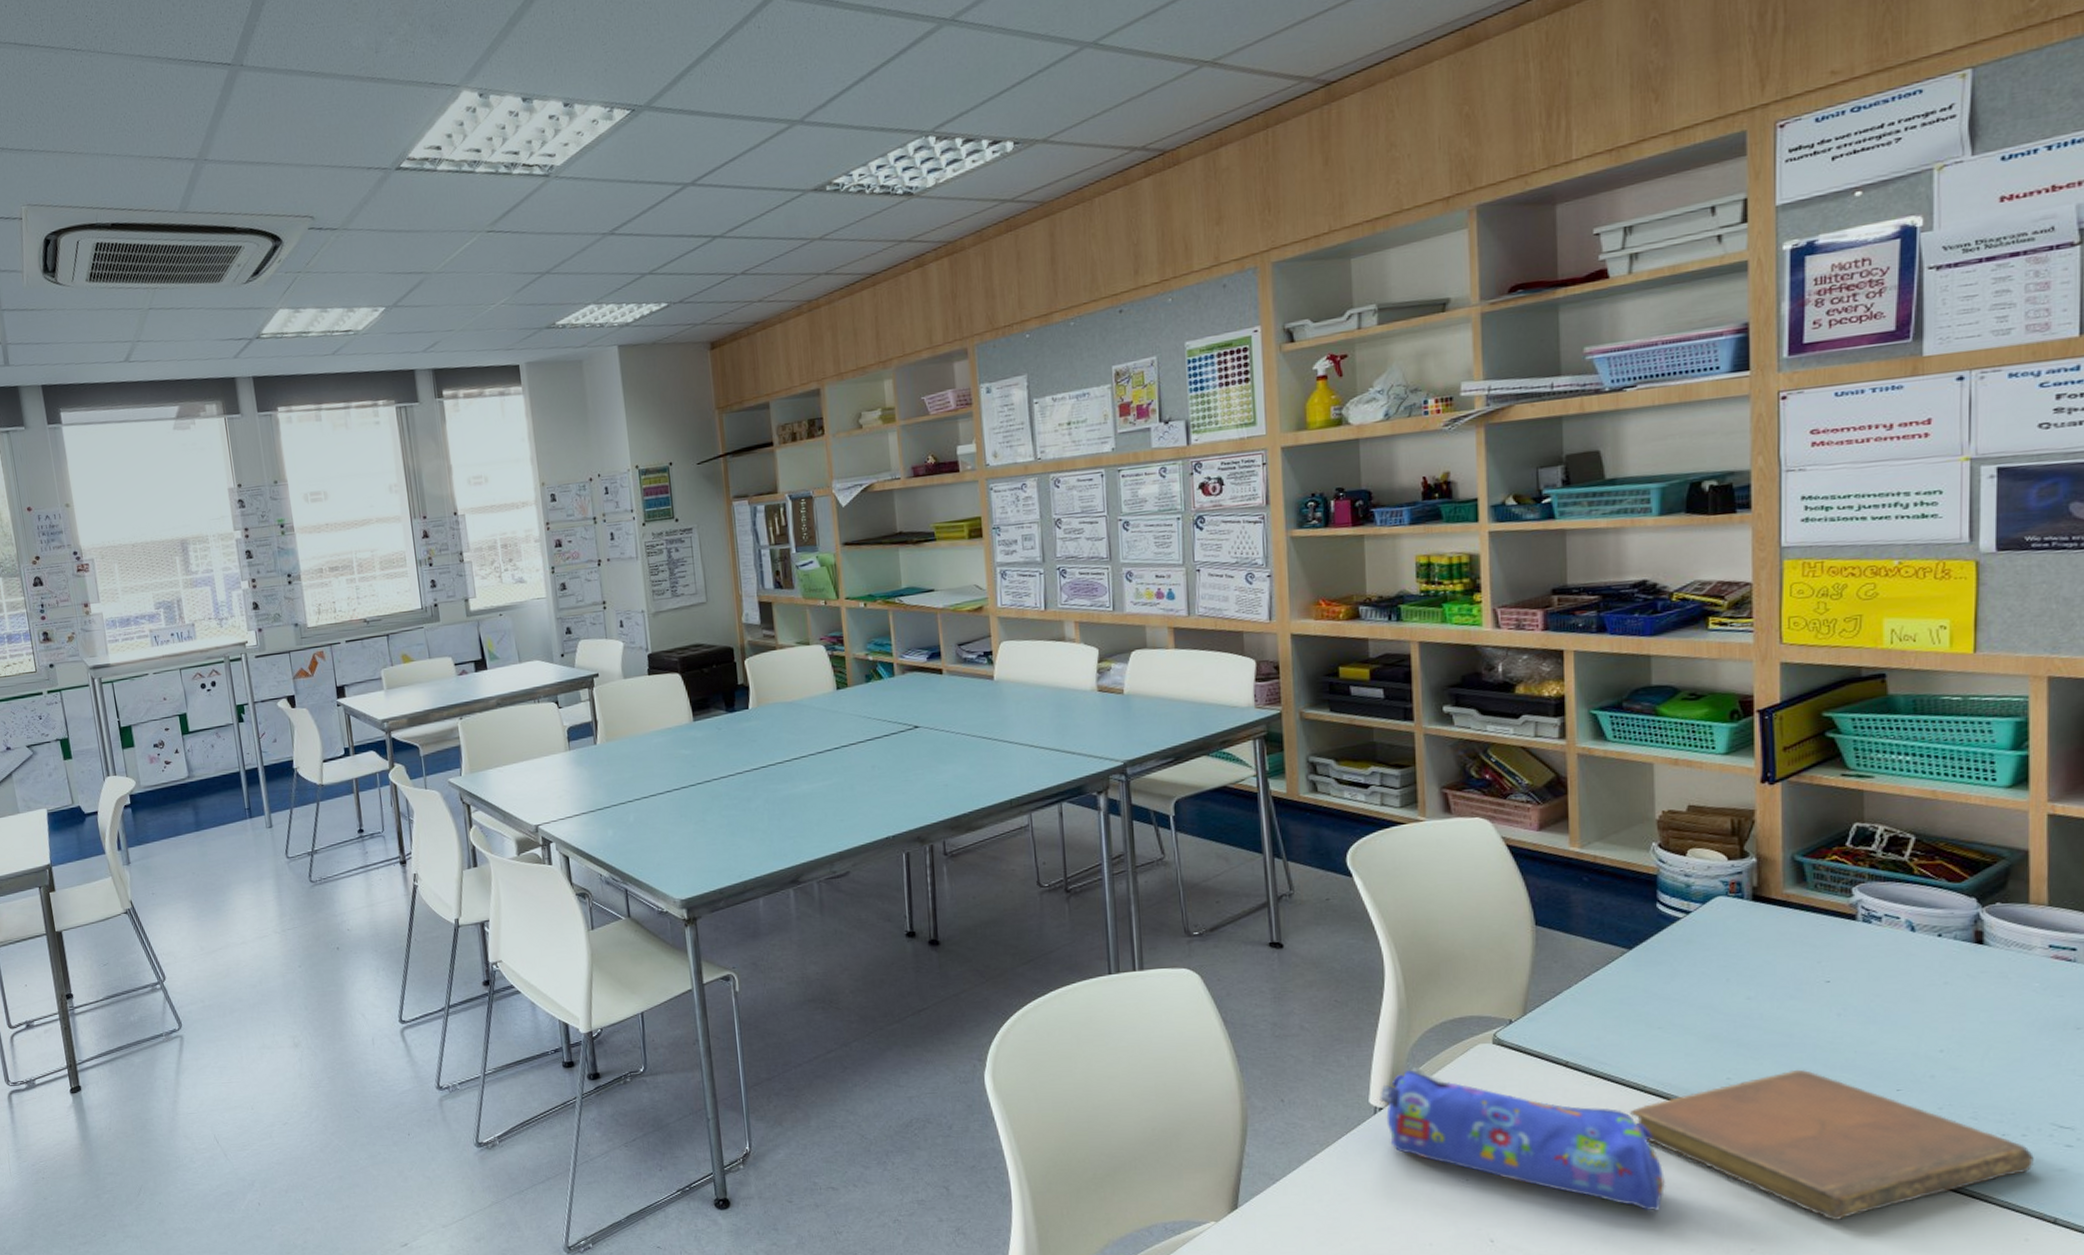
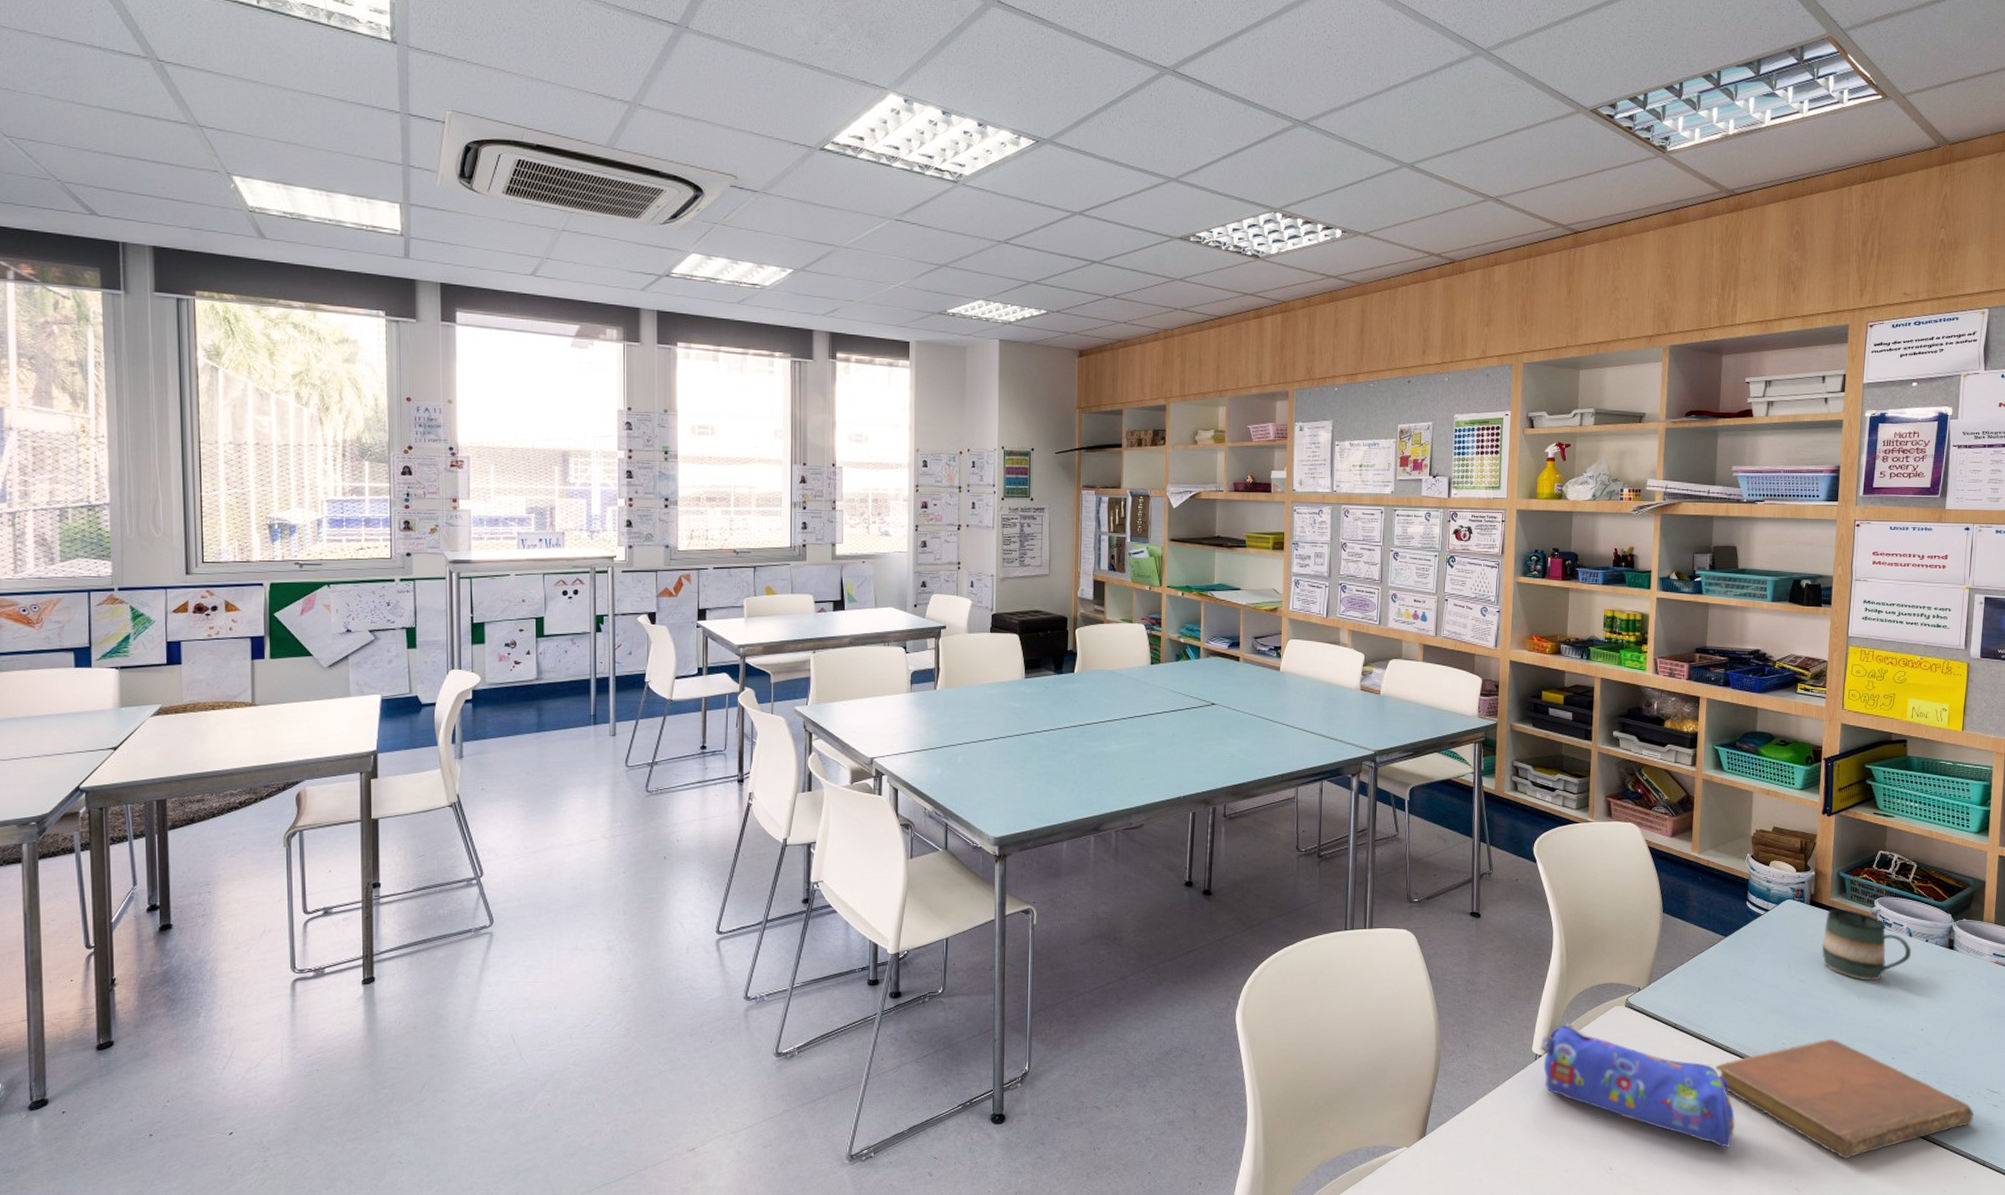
mug: none [1775,902,1915,993] -> present [1821,909,1911,981]

